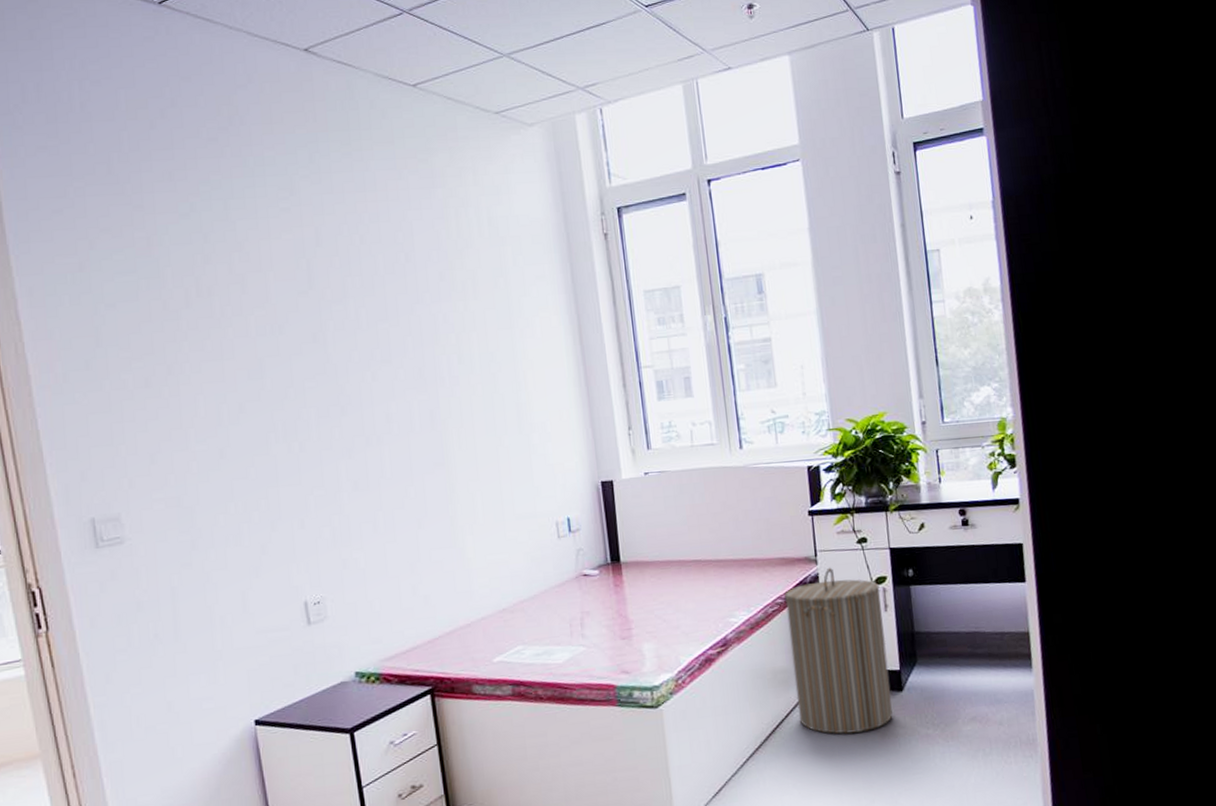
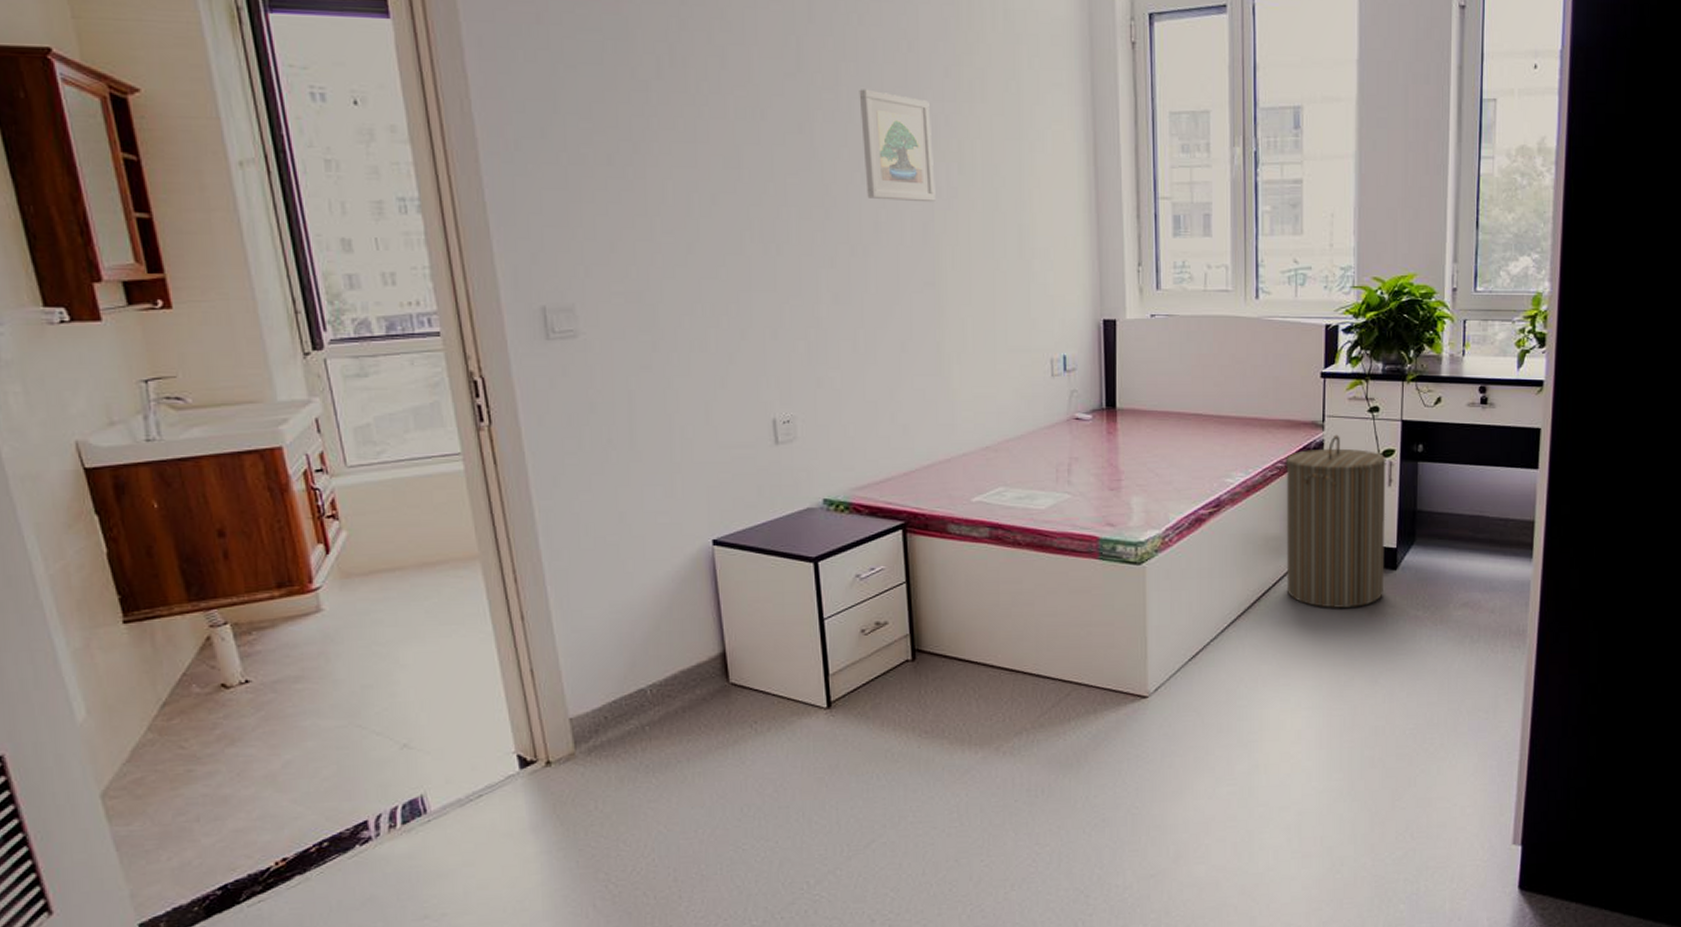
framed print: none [365,298,440,394] -> present [859,89,936,203]

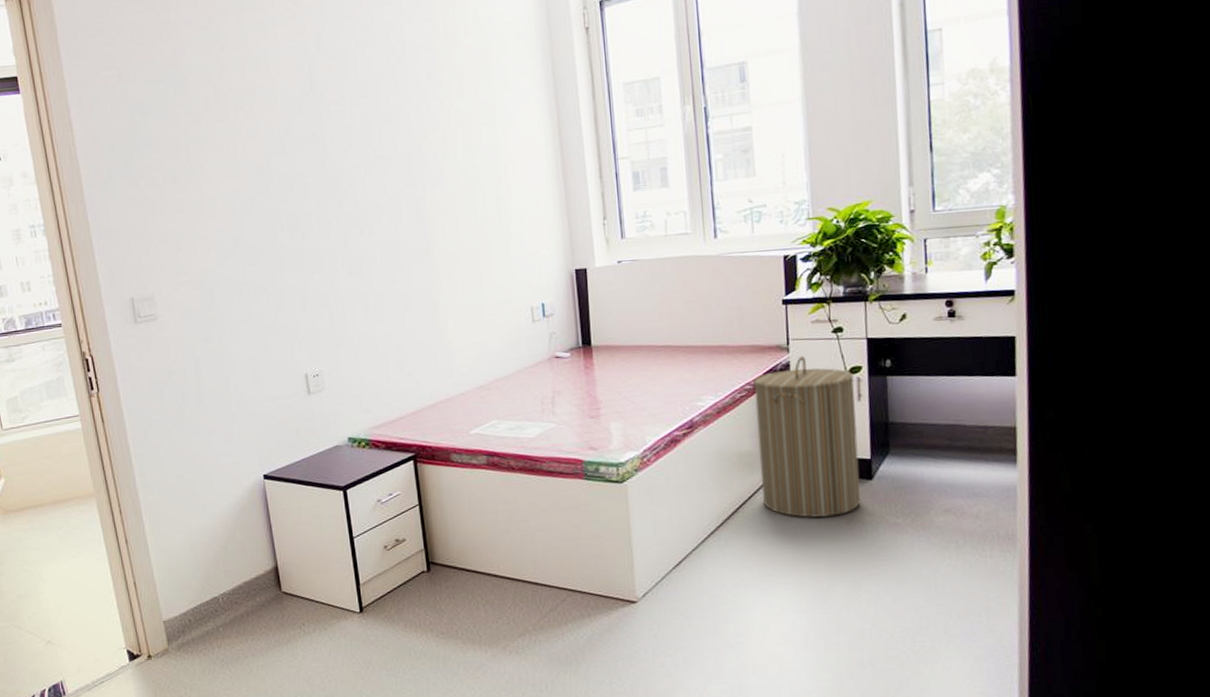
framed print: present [859,89,936,203] -> none [359,98,426,187]

